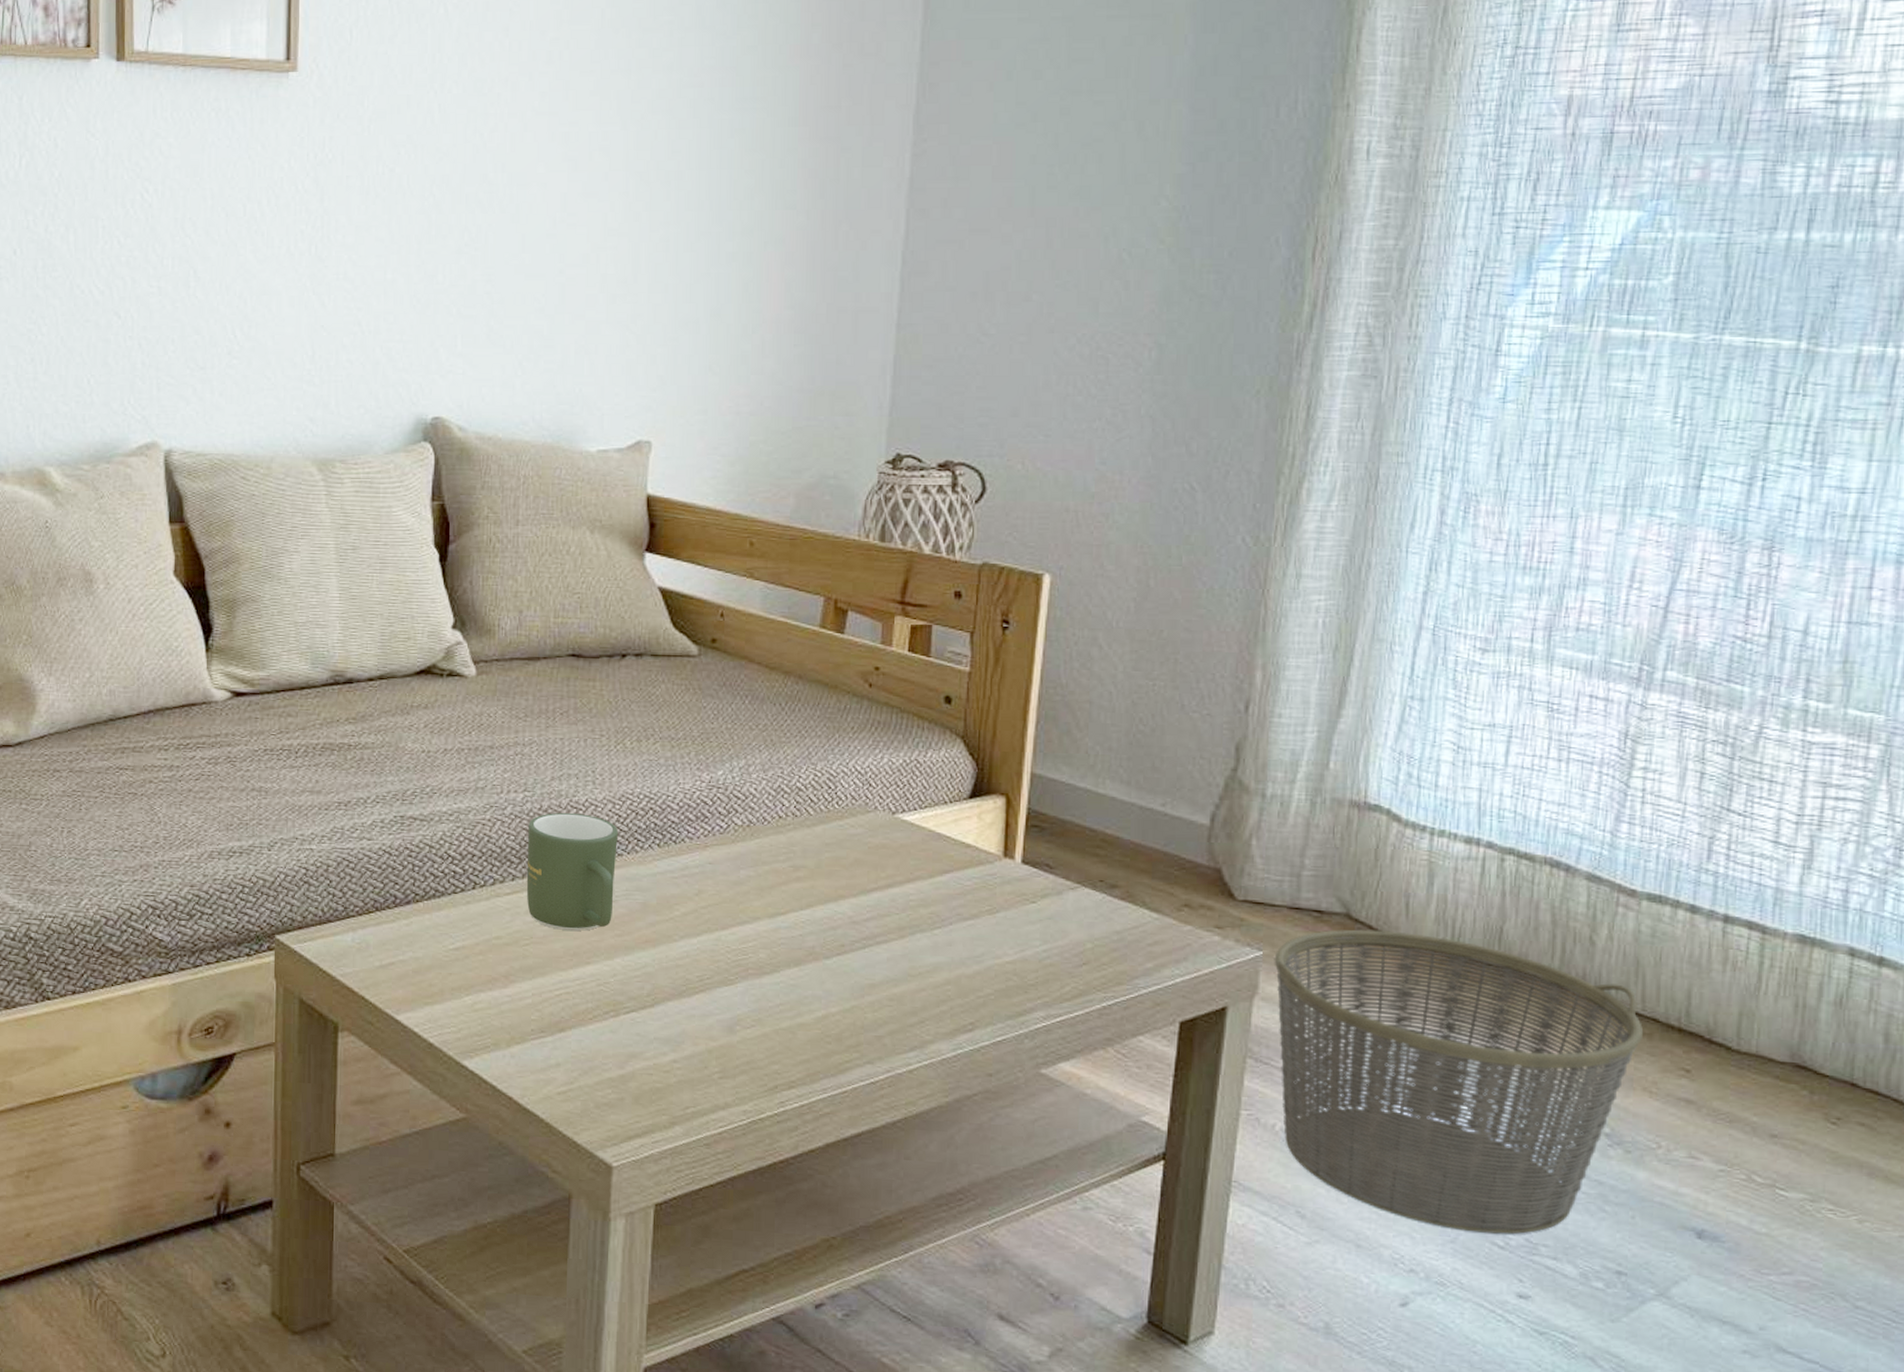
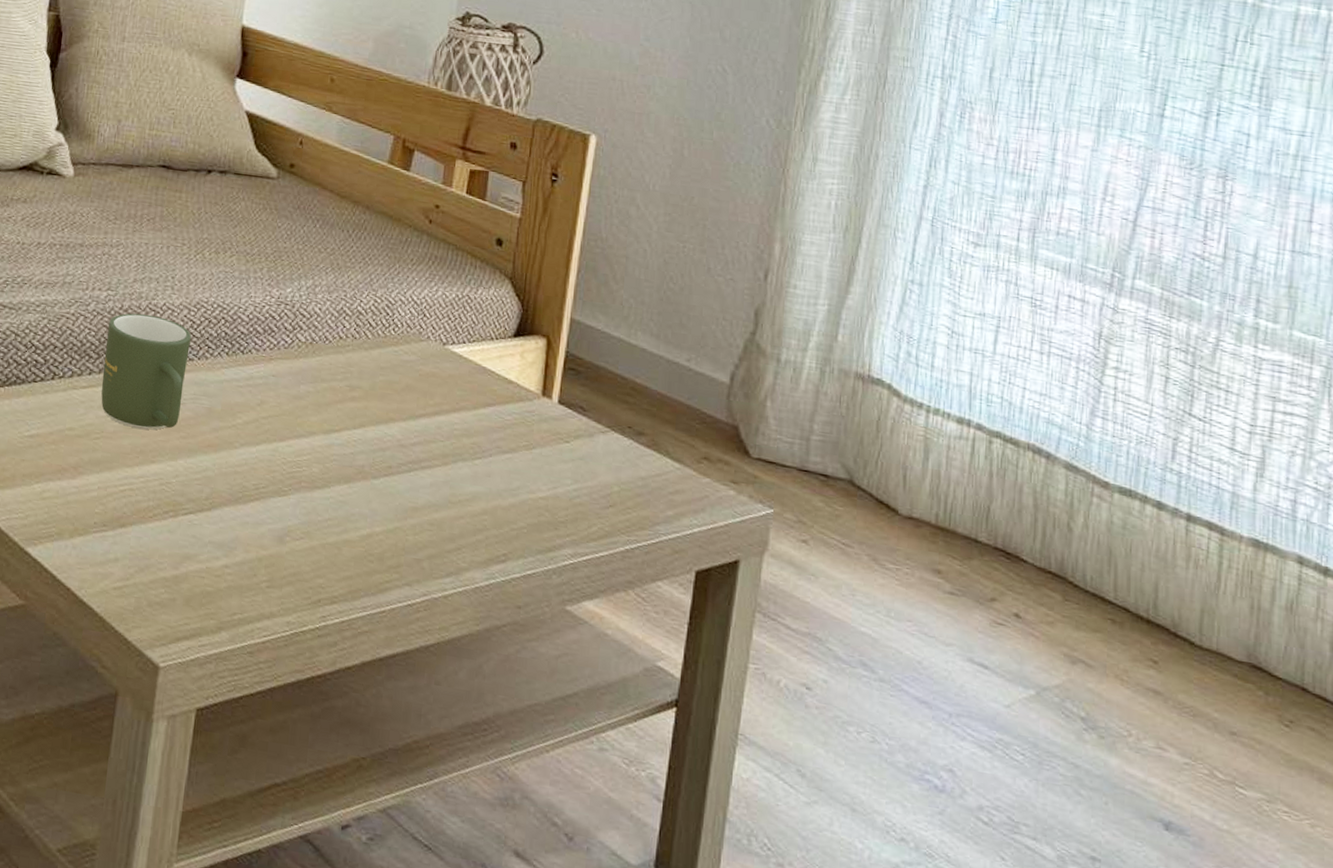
basket: present [1274,929,1644,1234] -> none [783,495,1116,811]

